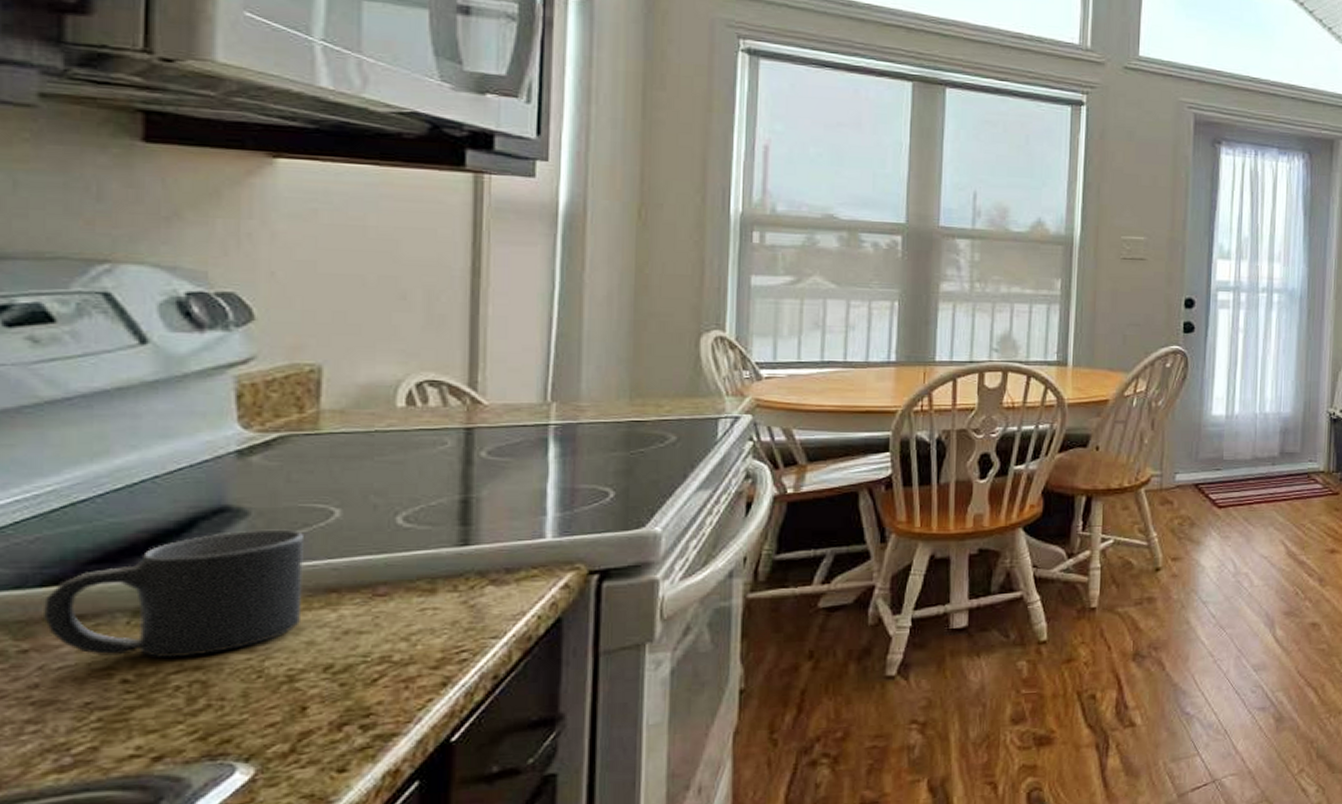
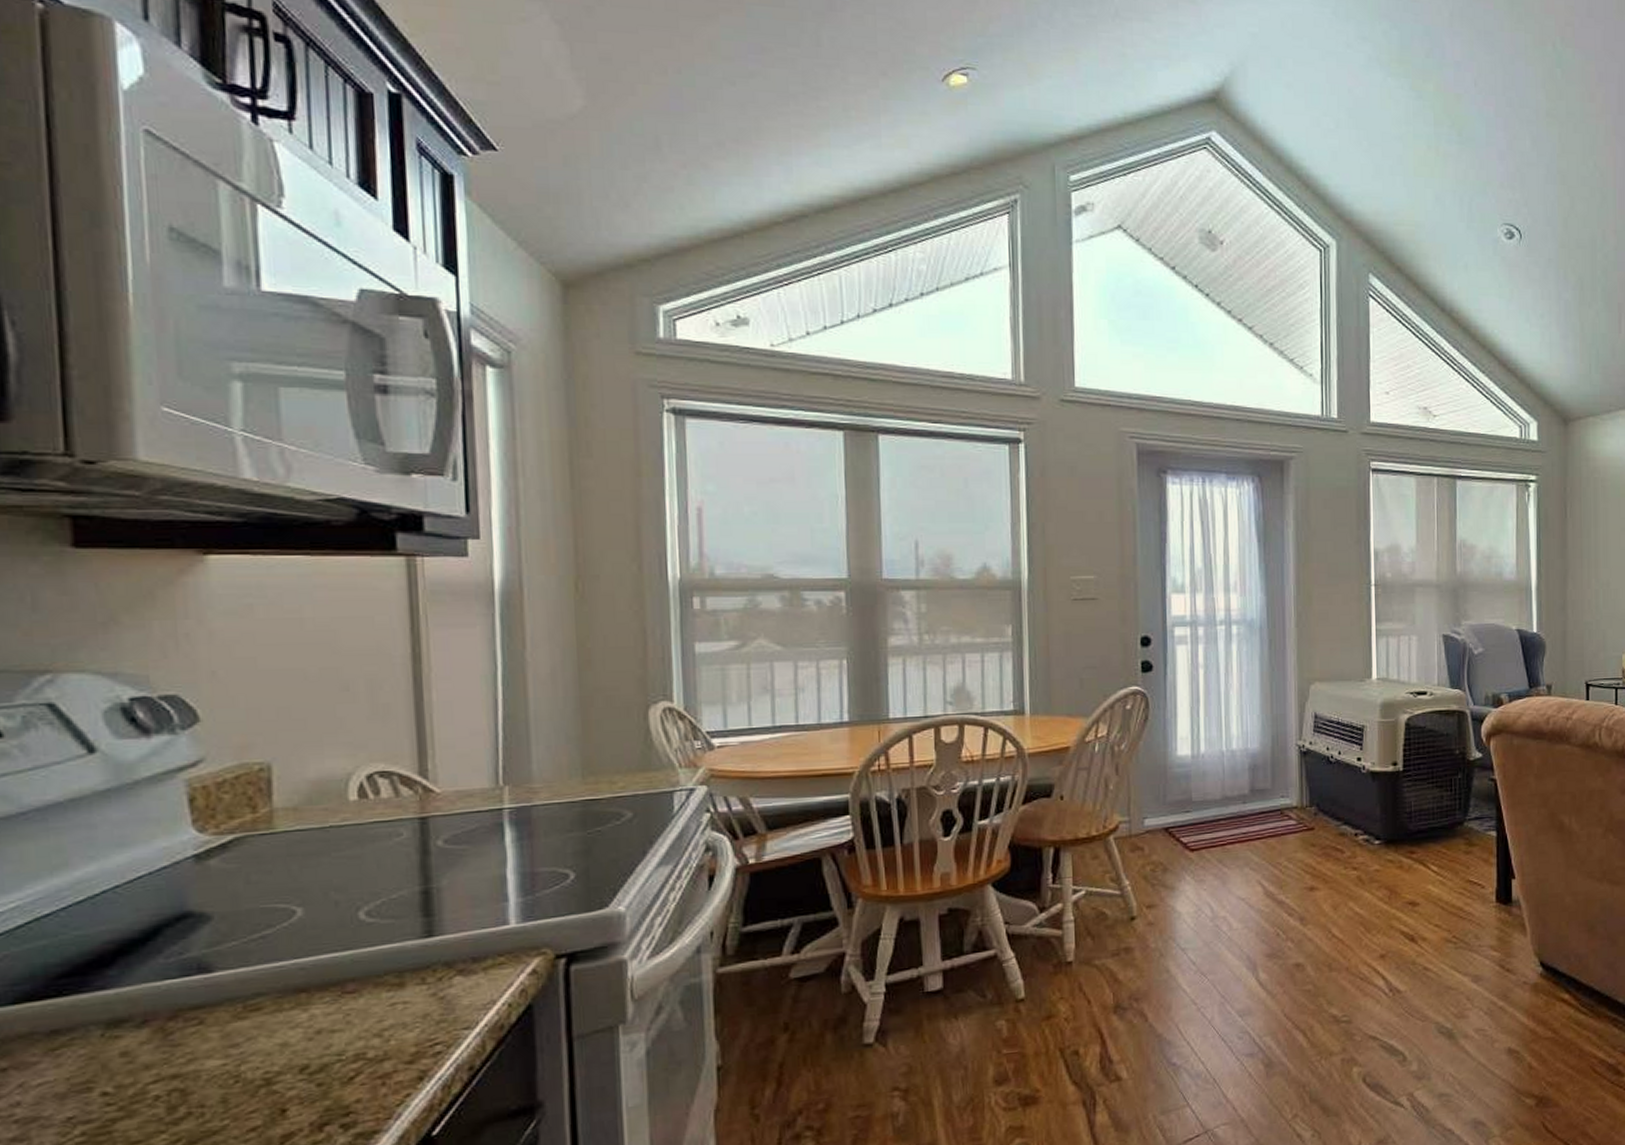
mug: present [42,529,305,657] -> none [17,931,272,1071]

